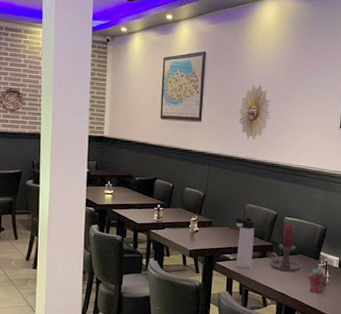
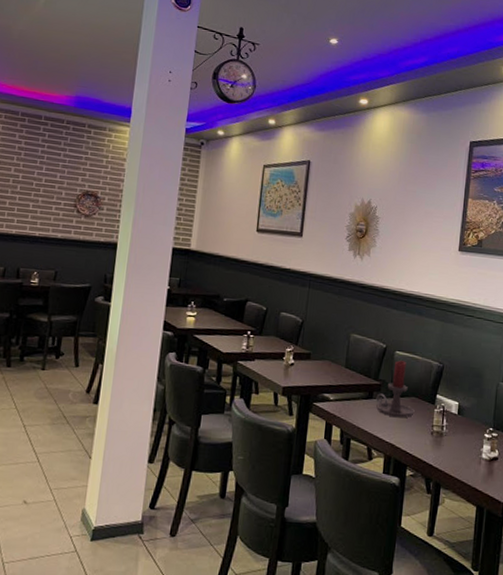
thermos bottle: present [235,217,255,269] -> none [337,350,361,413]
potted succulent: present [308,268,327,294] -> none [422,414,445,446]

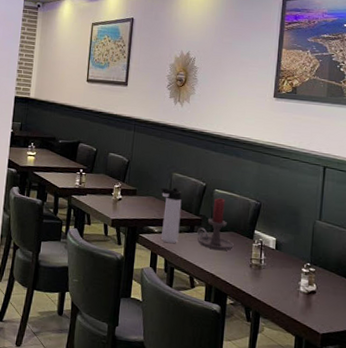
thermos bottle: none [337,350,361,413] -> present [161,187,182,244]

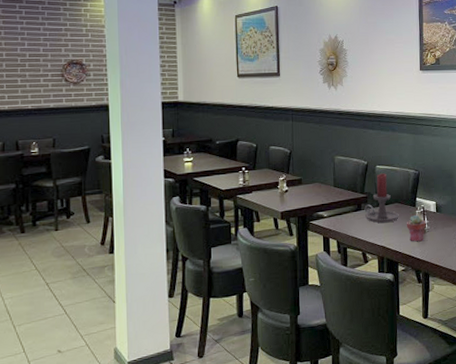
thermos bottle: present [161,187,182,244] -> none [325,170,348,225]
potted succulent: none [241,248,263,278] -> present [407,215,426,242]

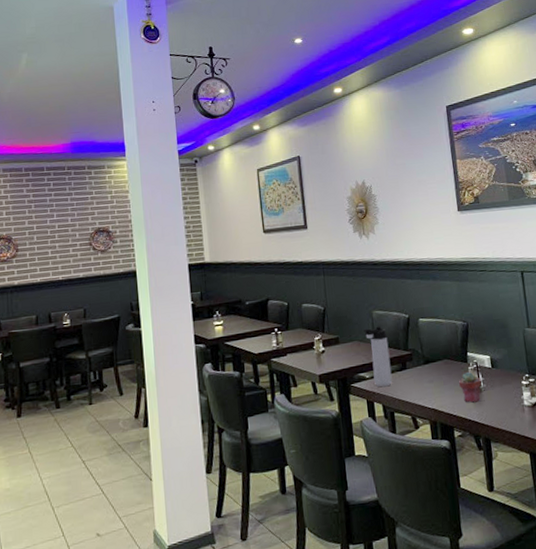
thermos bottle: none [325,170,348,225] -> present [363,326,393,387]
candle holder: present [364,173,399,223] -> none [409,326,450,383]

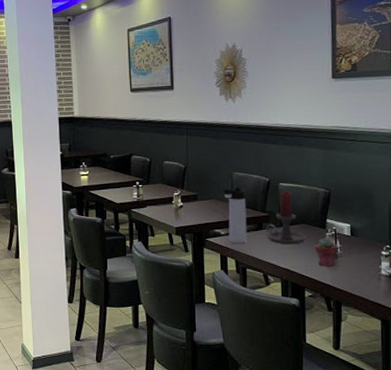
candle holder: none [409,326,450,383] -> present [266,191,306,245]

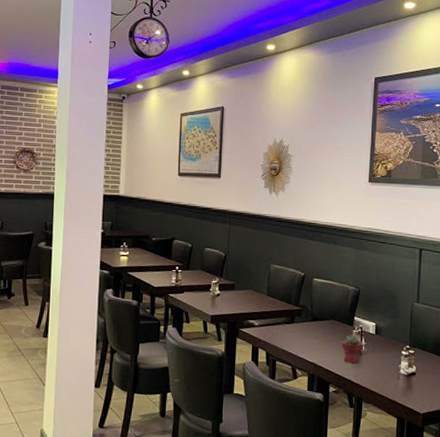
thermos bottle: present [222,187,248,244] -> none [259,279,281,336]
candle holder: present [266,191,306,245] -> none [297,287,334,340]

